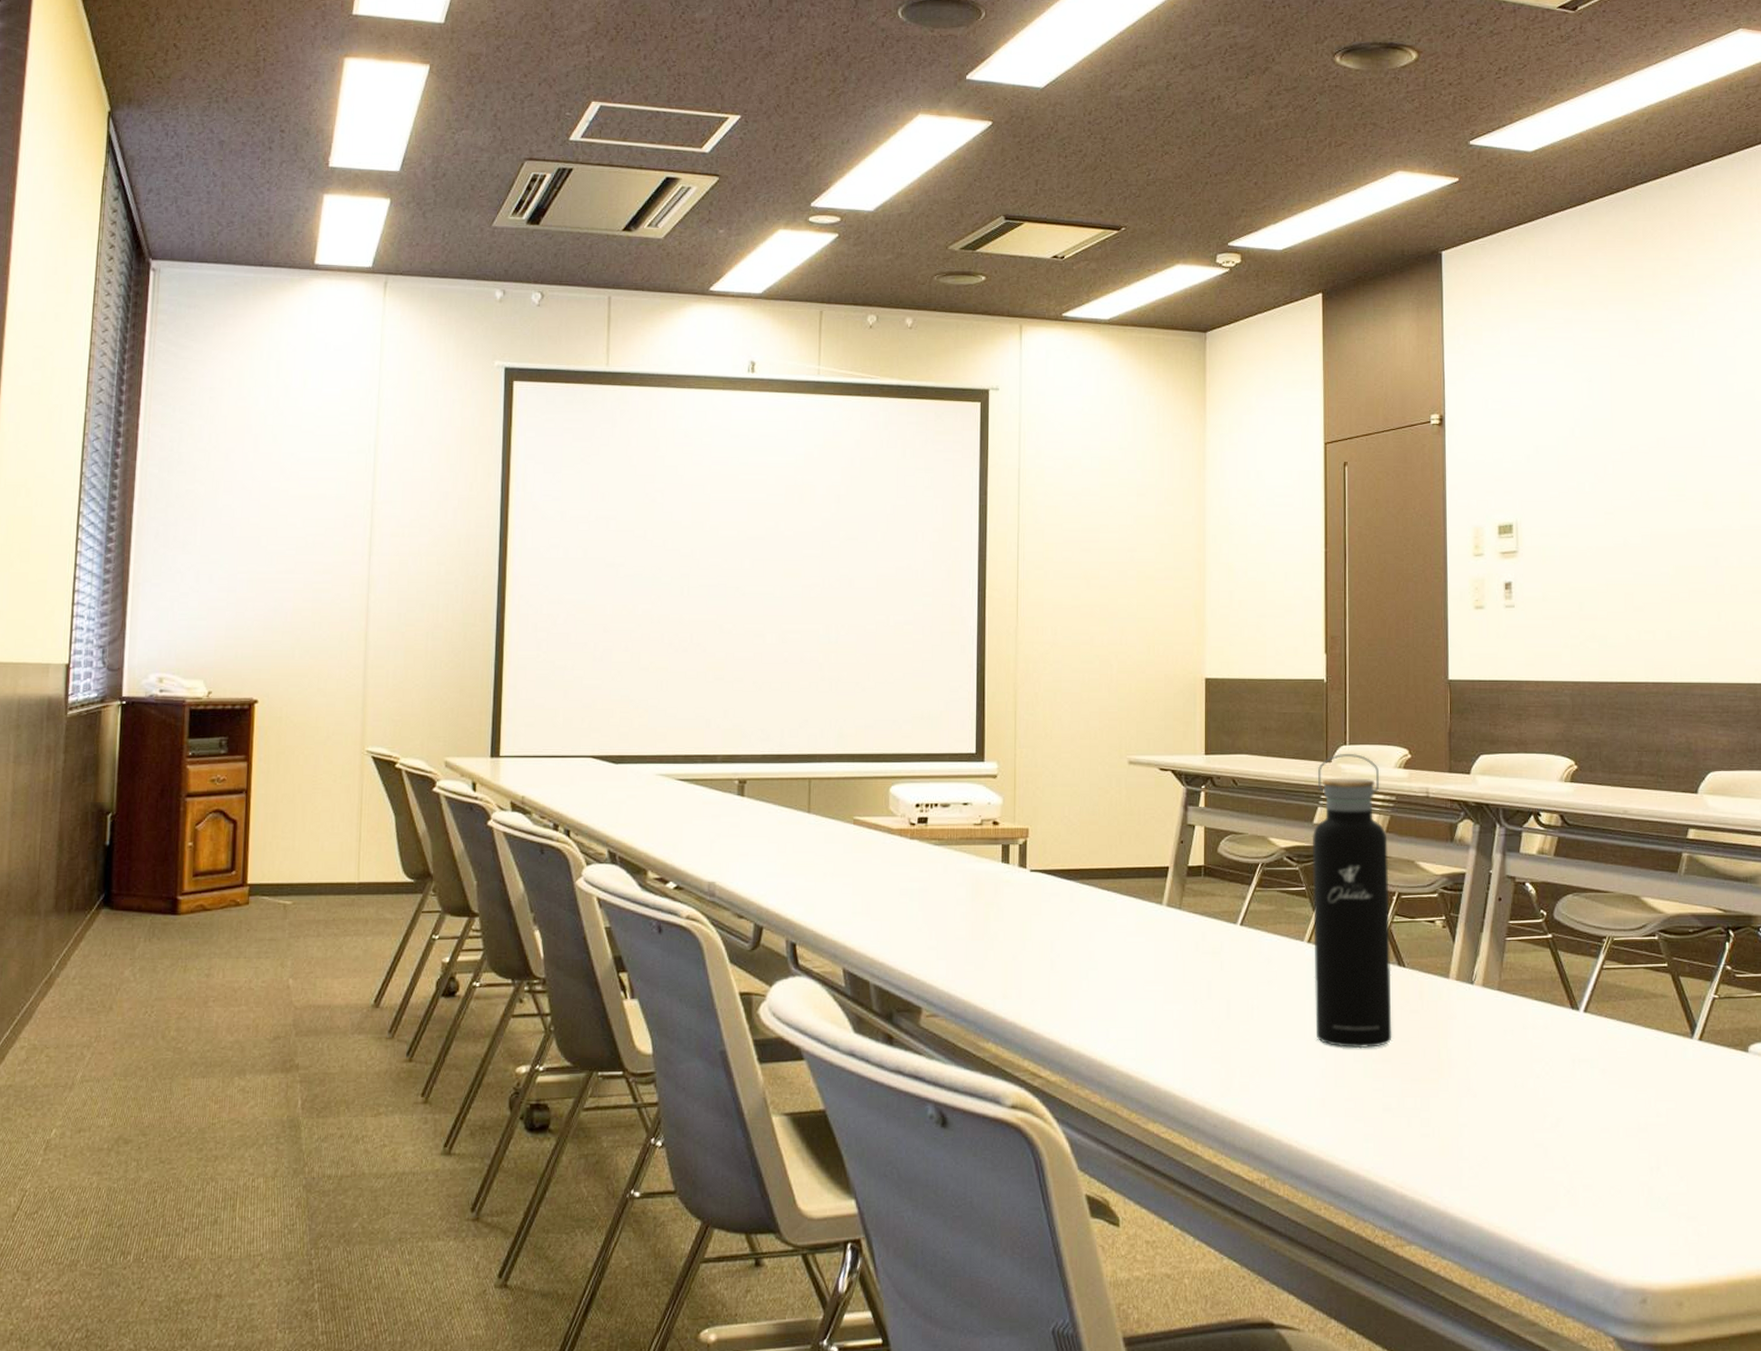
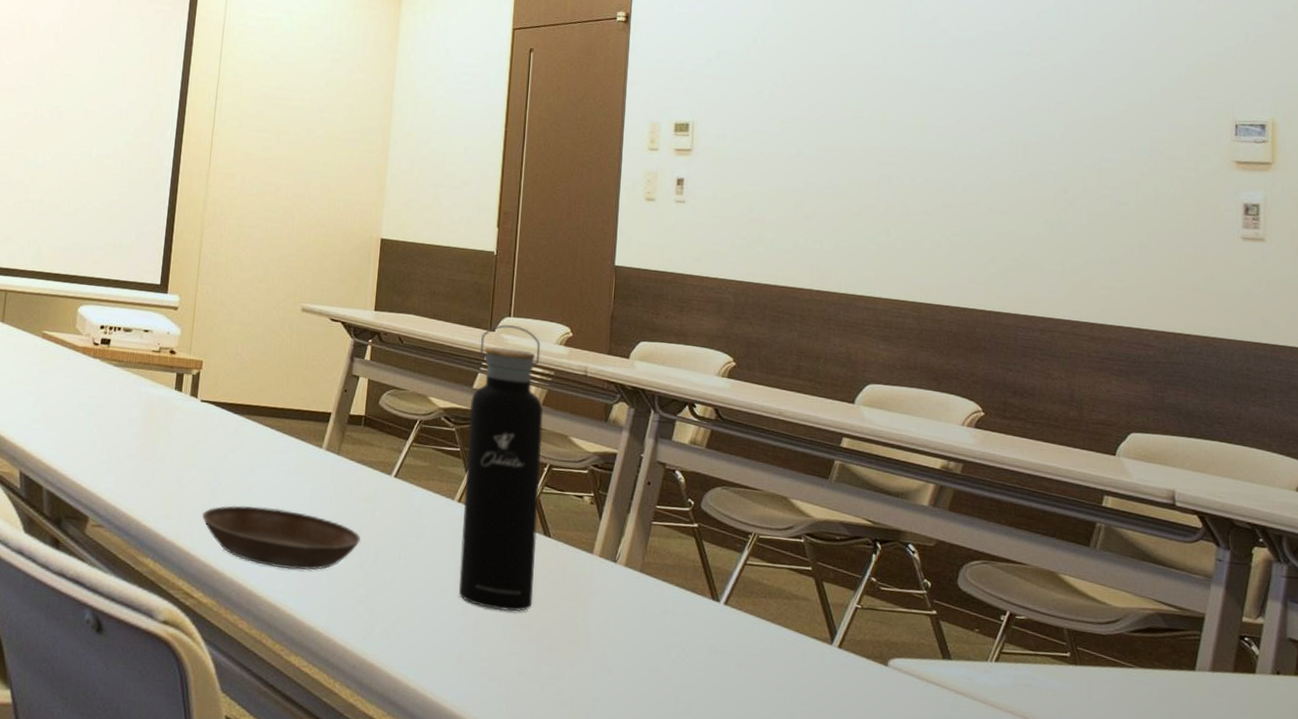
saucer: none [1043,973,1210,1035] -> present [202,505,360,570]

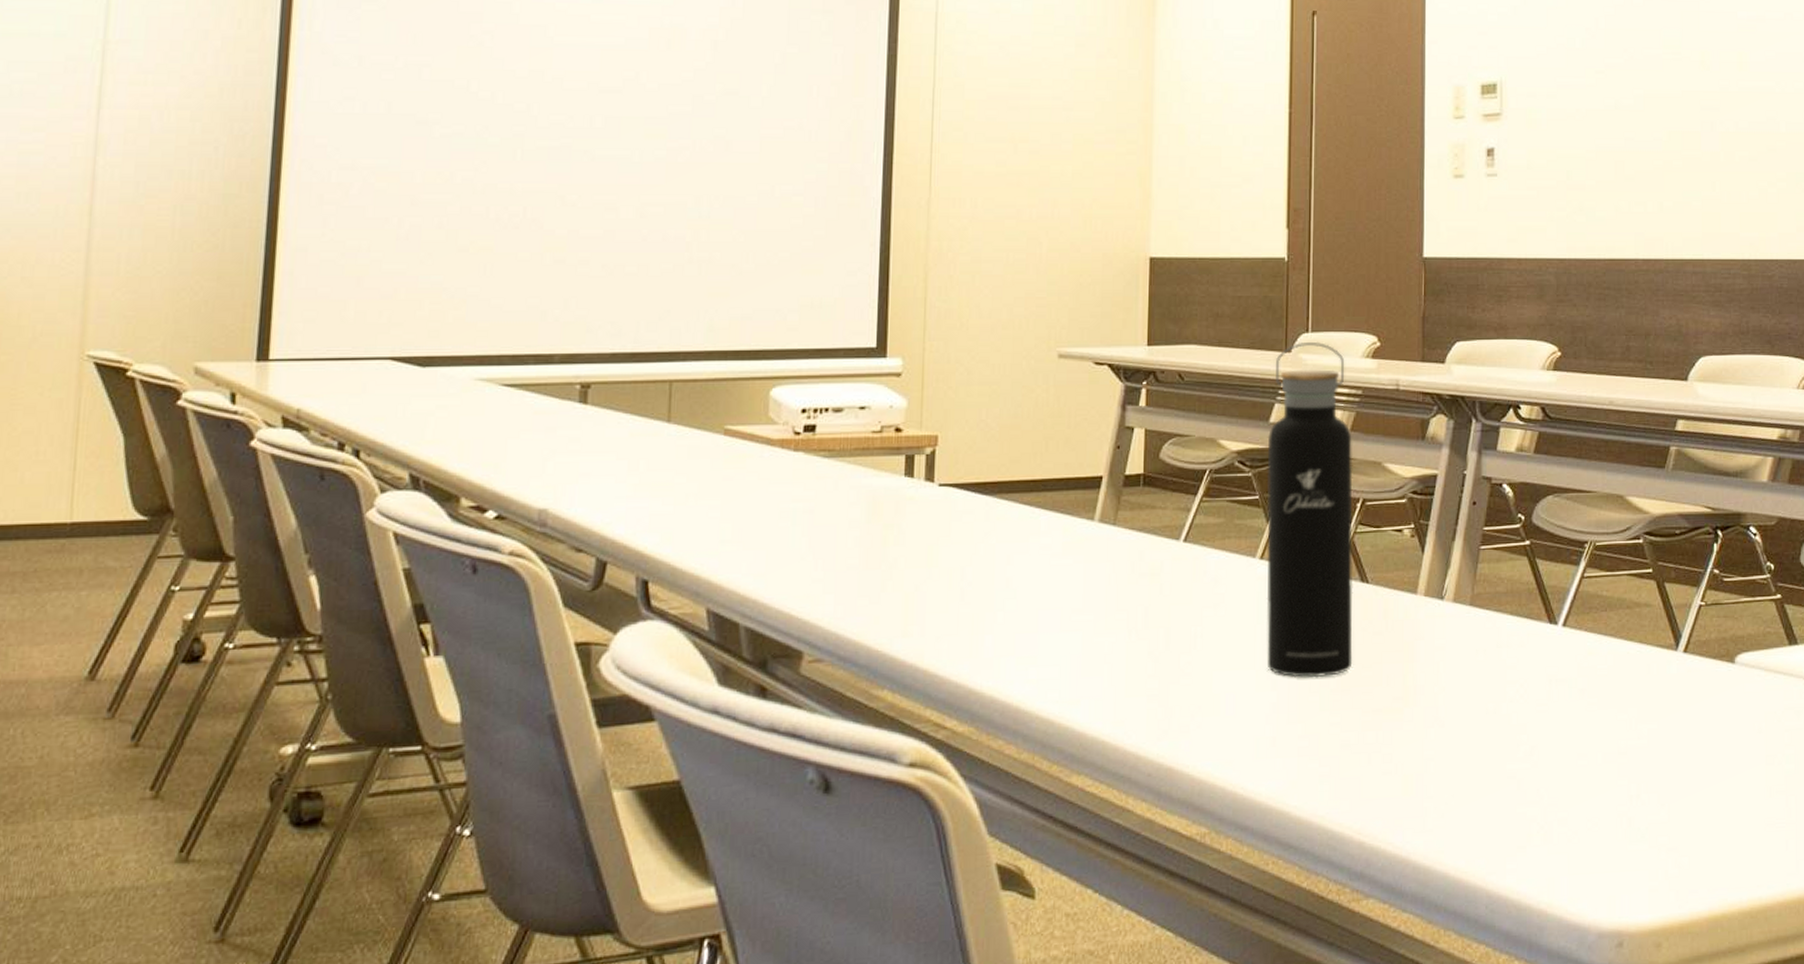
saucer: present [202,505,360,570] -> none [951,601,1147,674]

